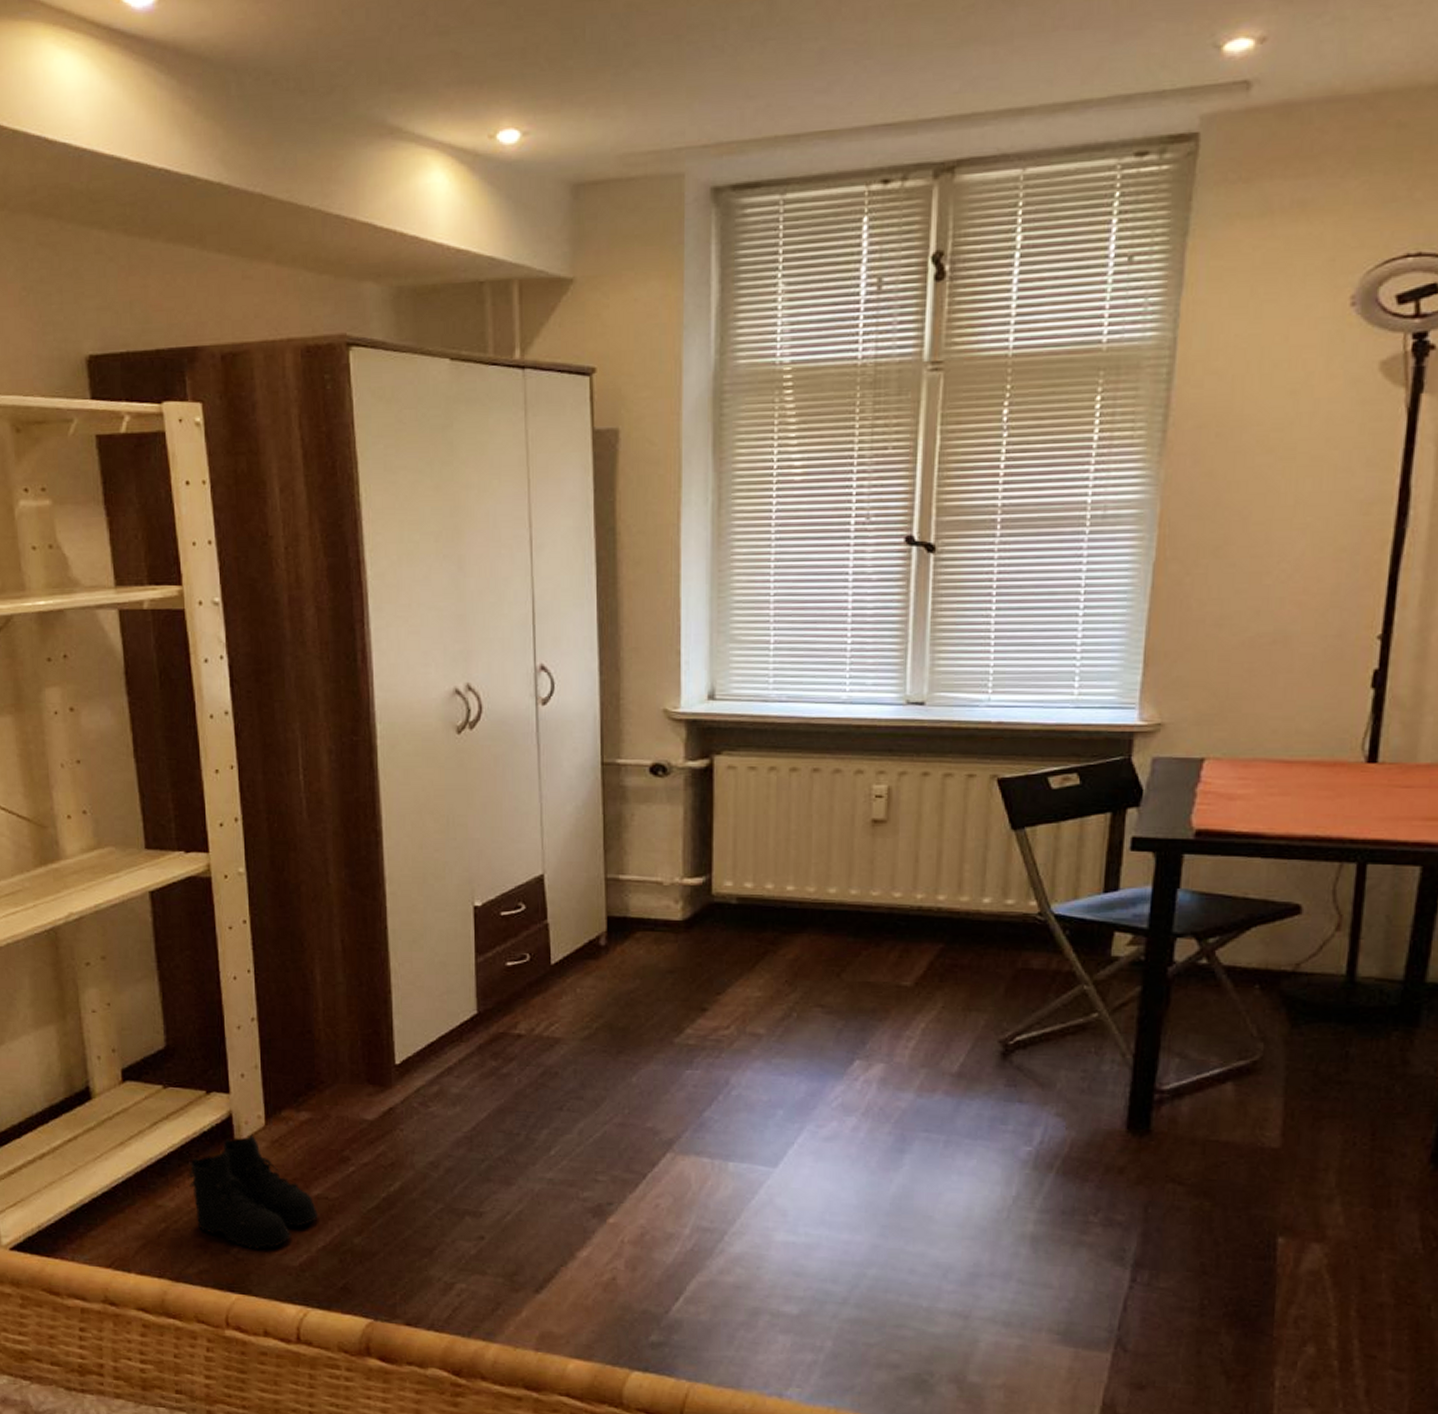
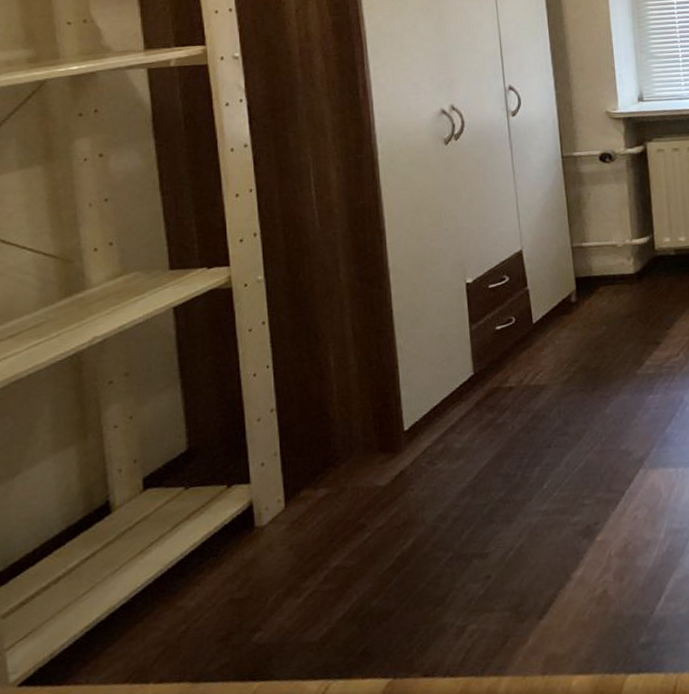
boots: present [189,1134,318,1249] -> none [210,519,337,633]

